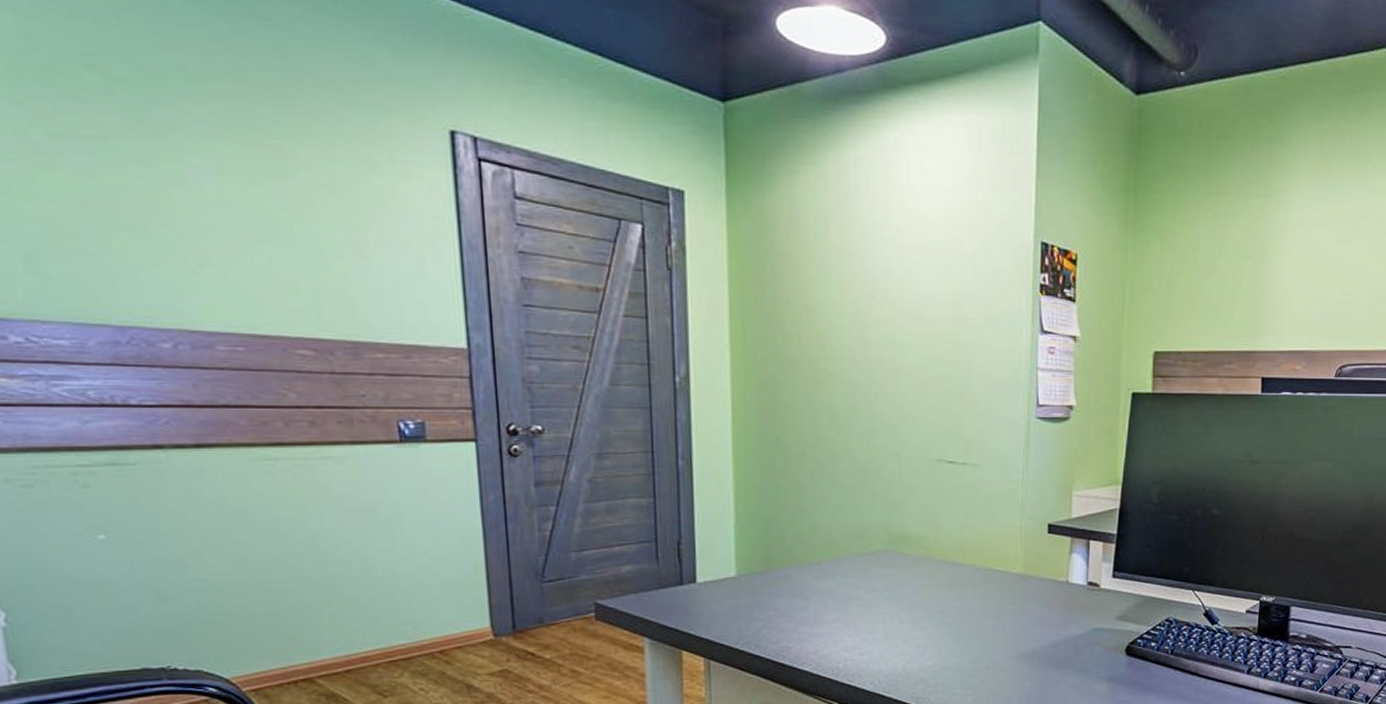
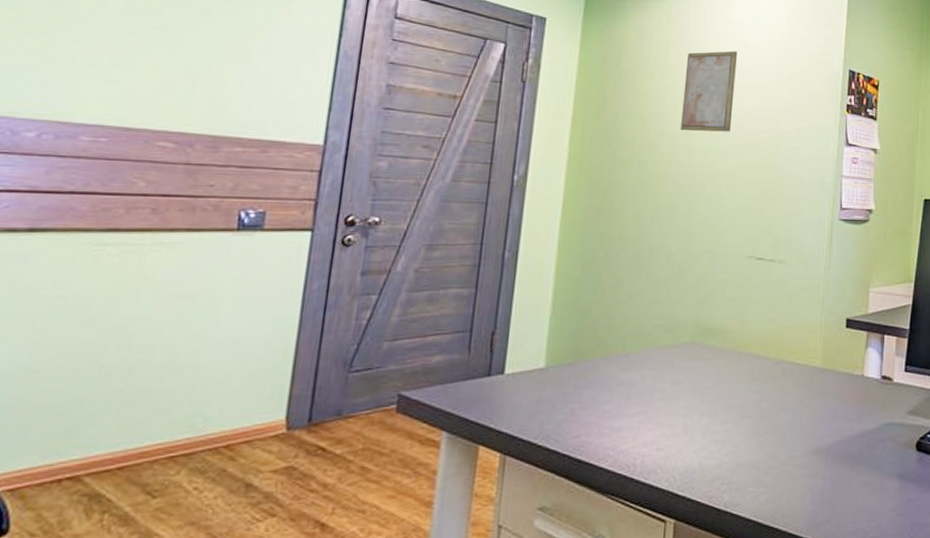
wall art: none [850,223,909,322] -> present [681,50,737,132]

